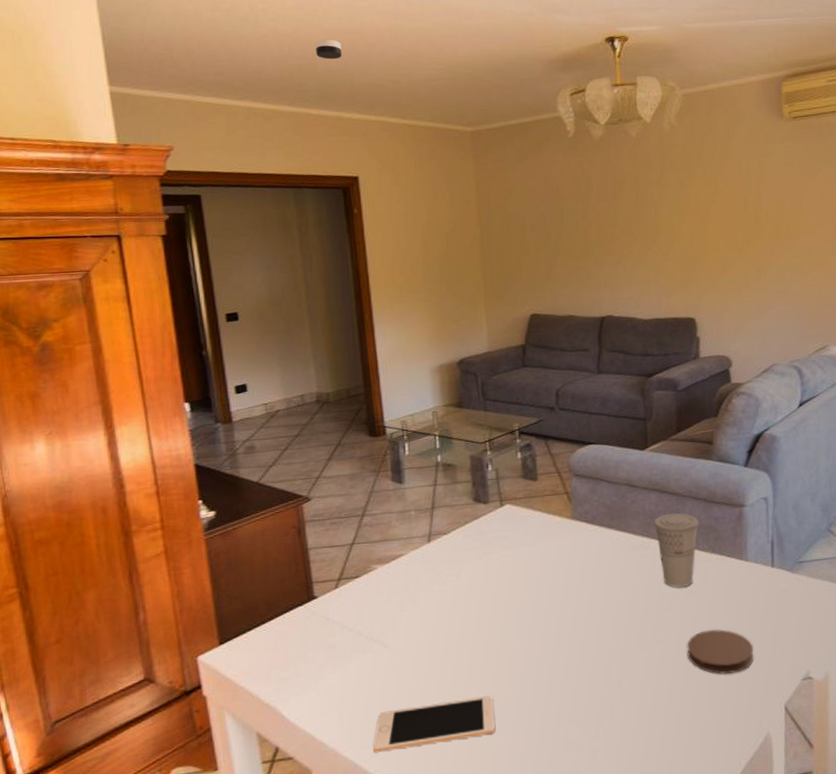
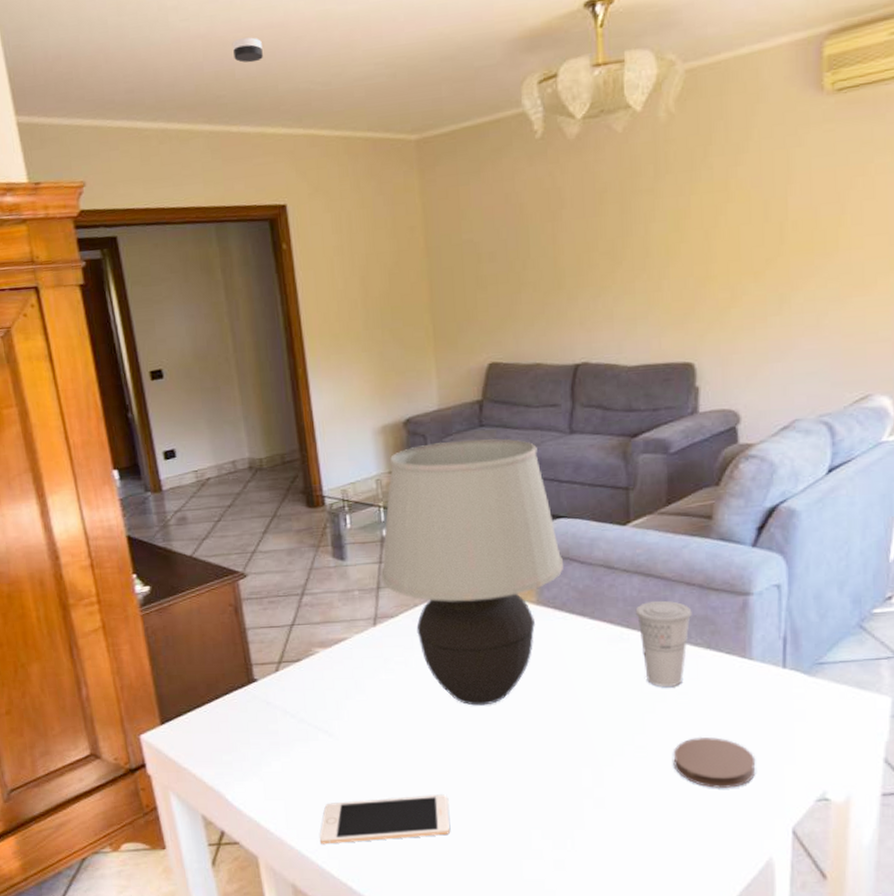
table lamp: none [435,377,594,612] -> present [380,438,563,706]

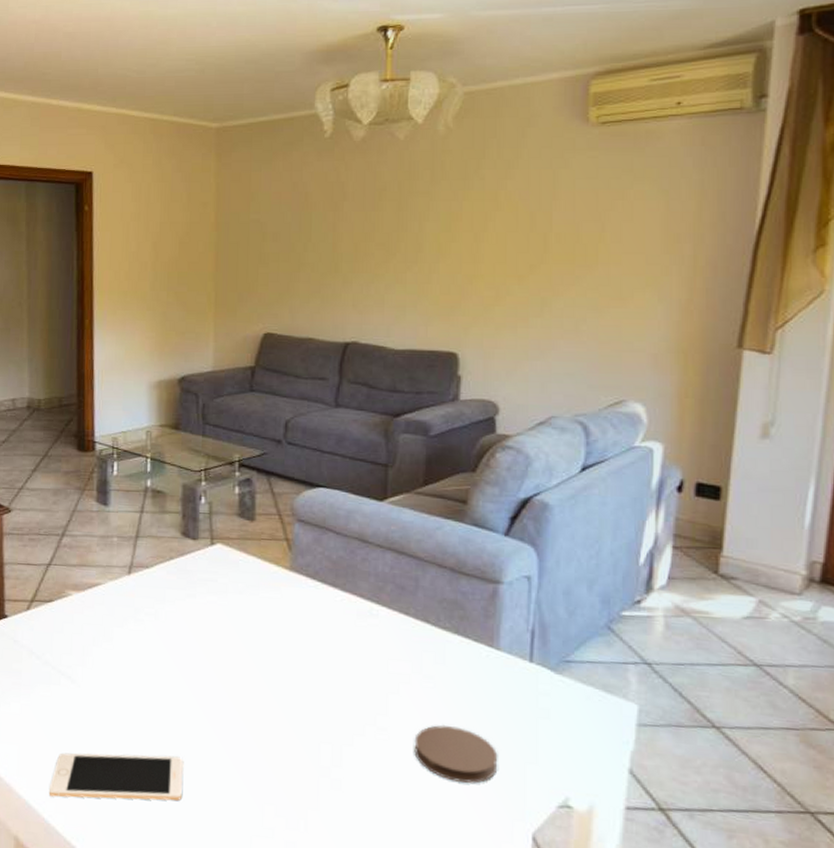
smoke detector: present [232,37,263,63] -> none [61,27,88,48]
table lamp: present [380,438,563,706] -> none [140,402,319,668]
cup: present [635,600,692,688] -> none [386,579,442,670]

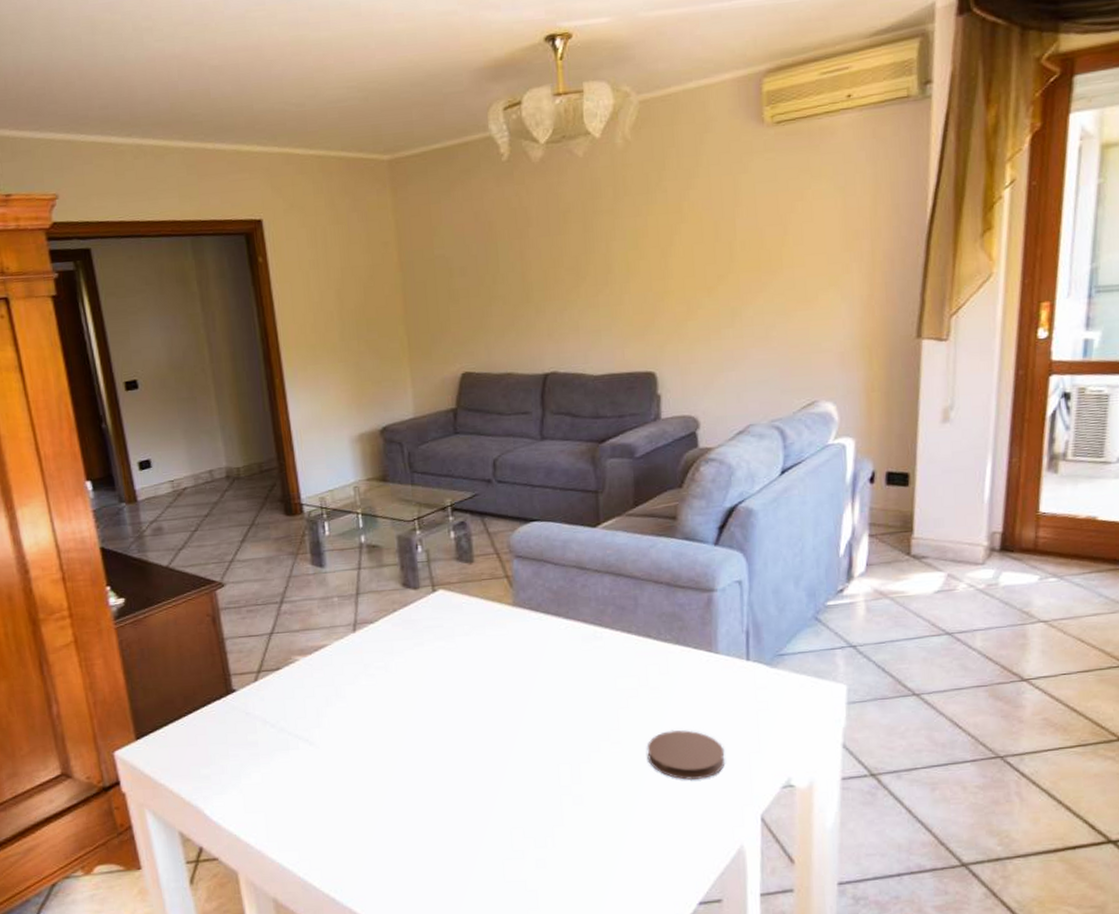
cell phone: present [48,753,183,801] -> none [301,798,432,856]

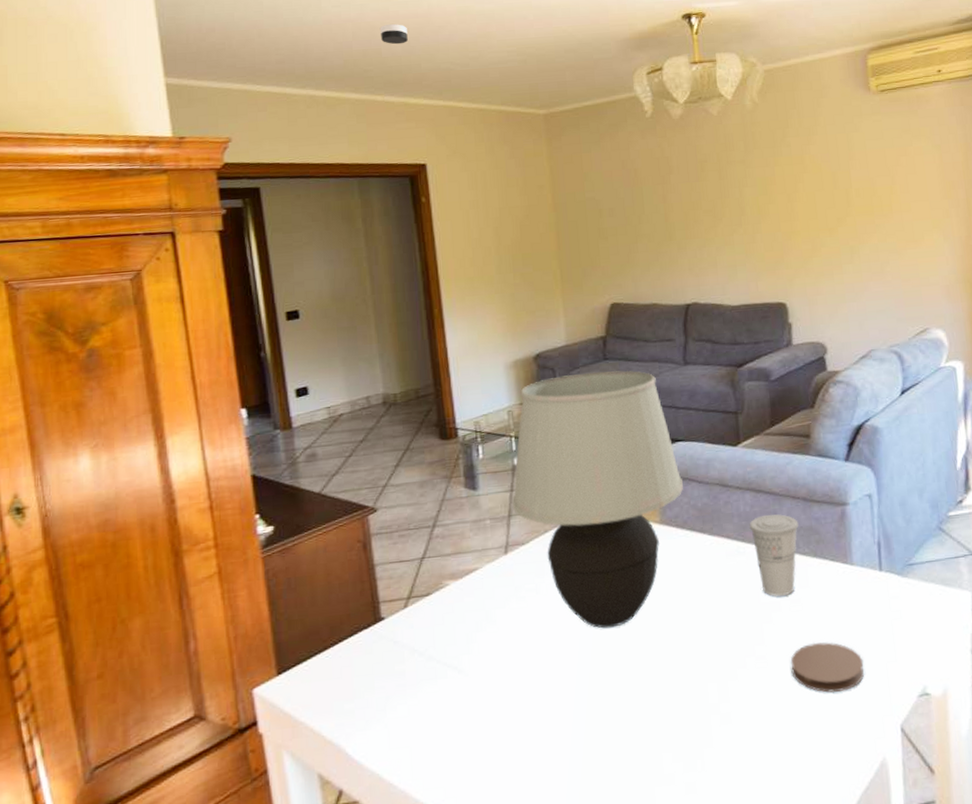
smoke detector: none [207,59,238,83] -> present [379,24,408,45]
table lamp: none [359,445,538,708] -> present [512,370,683,629]
cup: none [607,598,661,683] -> present [749,514,799,597]

